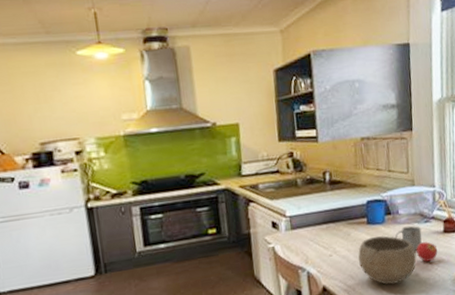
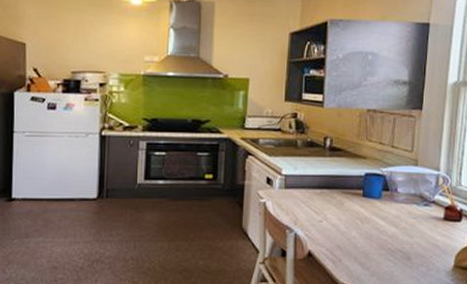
bowl: present [358,235,417,285] -> none [348,210,411,264]
mug: present [394,225,422,251] -> none [390,206,420,233]
fruit: present [416,241,438,262] -> none [411,226,435,247]

